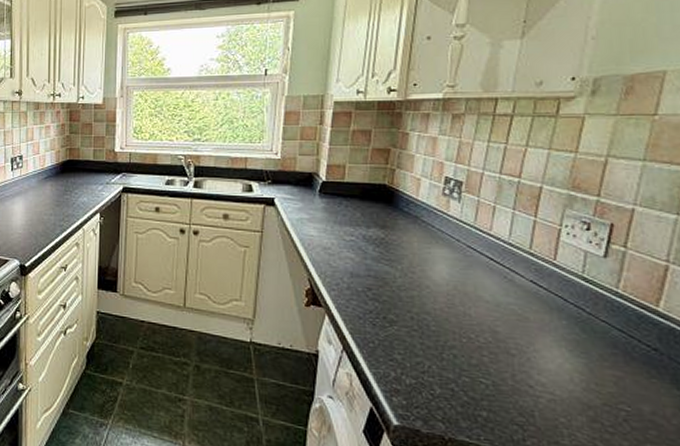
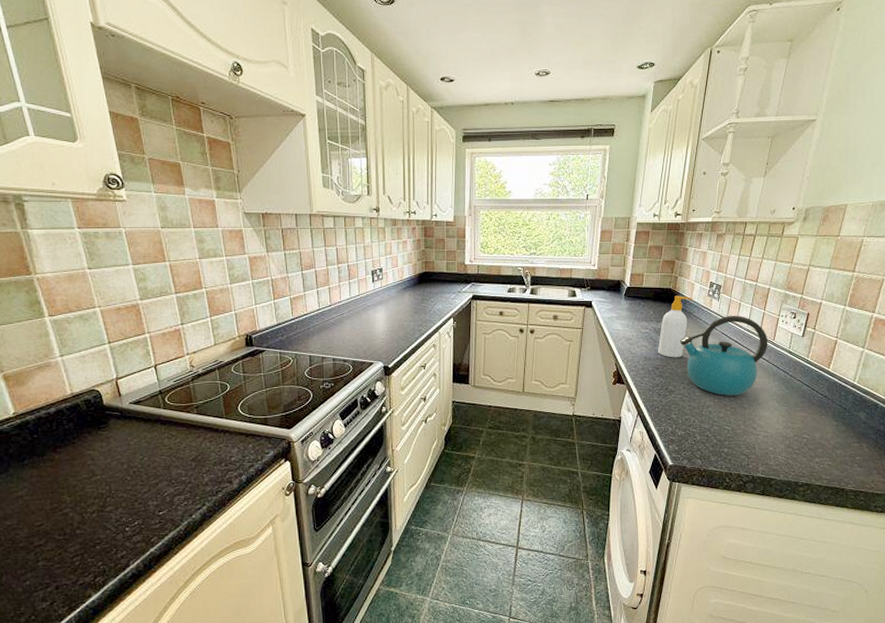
soap bottle: none [370,193,421,277] -> present [658,295,694,358]
kettle: none [402,222,546,336] -> present [680,315,768,396]

